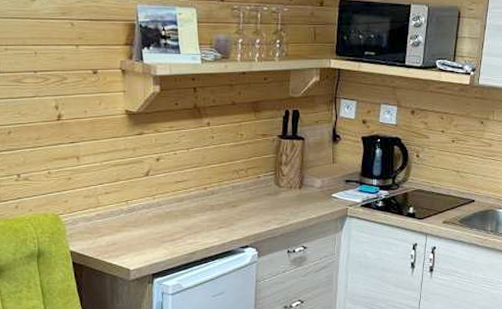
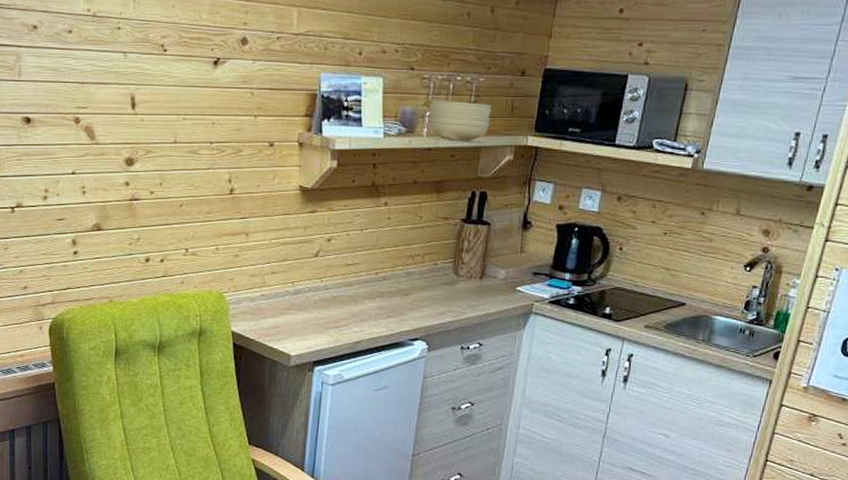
bowl: none [240,28,298,66] -> present [427,100,493,142]

